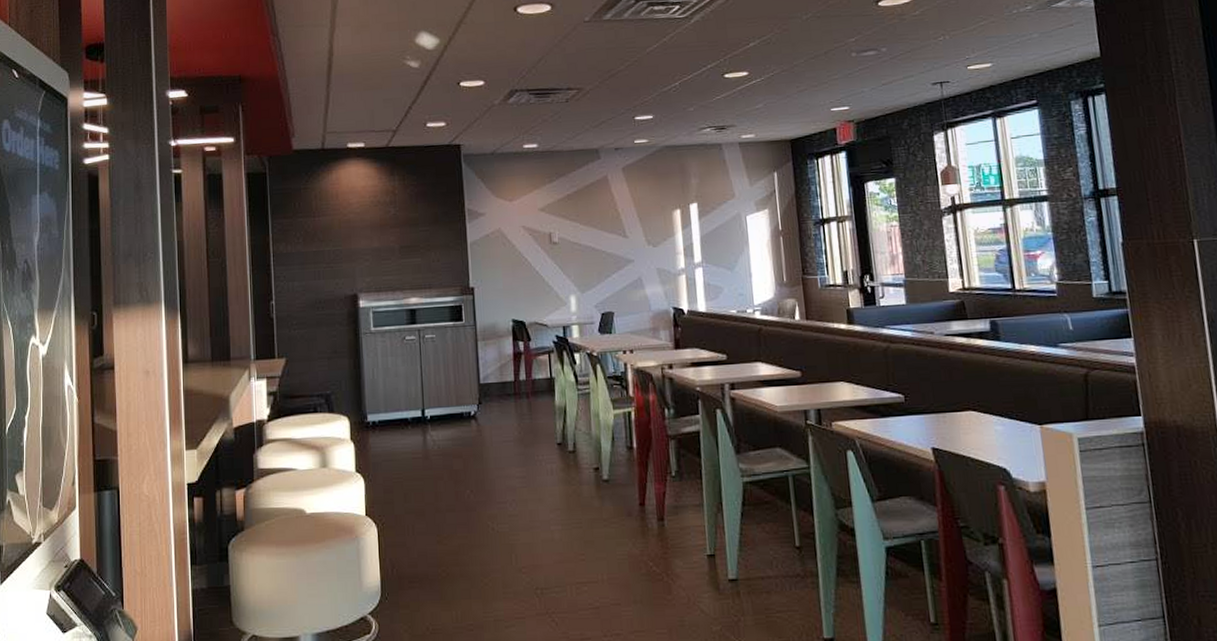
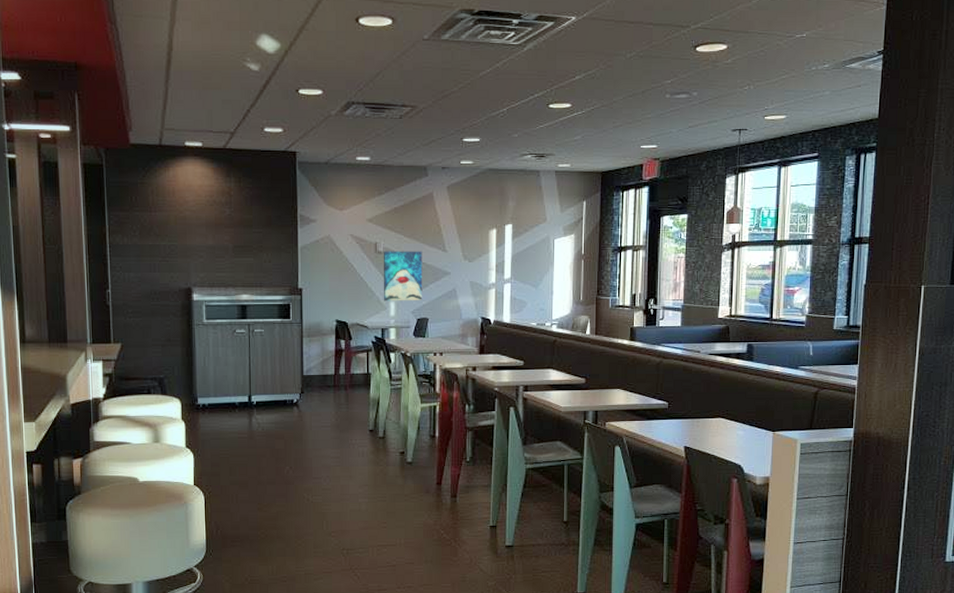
wall art: none [559,238,606,296] -> present [383,251,423,301]

